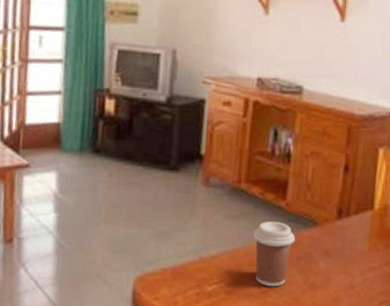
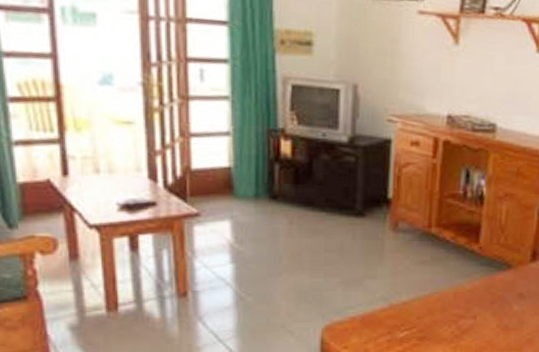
coffee cup: present [253,221,296,287] -> none [445,266,489,331]

